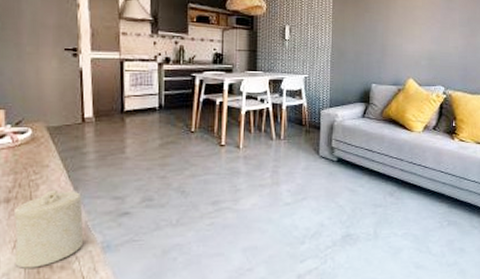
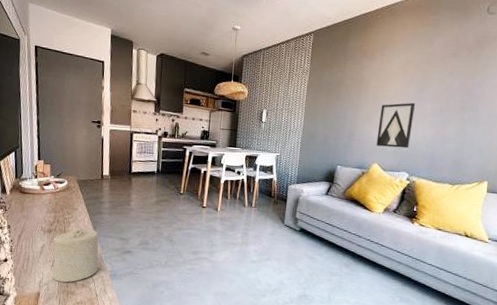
wall art: none [410,12,444,61] -> present [376,102,415,149]

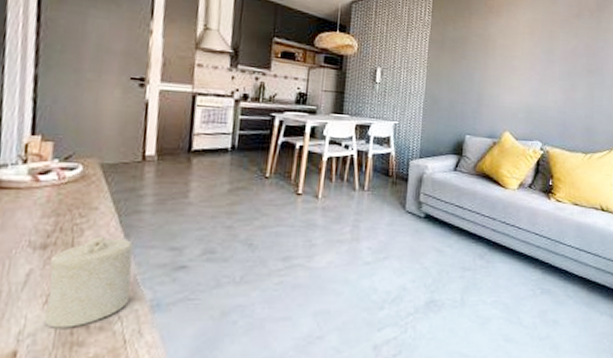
wall art: present [376,102,415,149] -> none [507,63,544,114]

